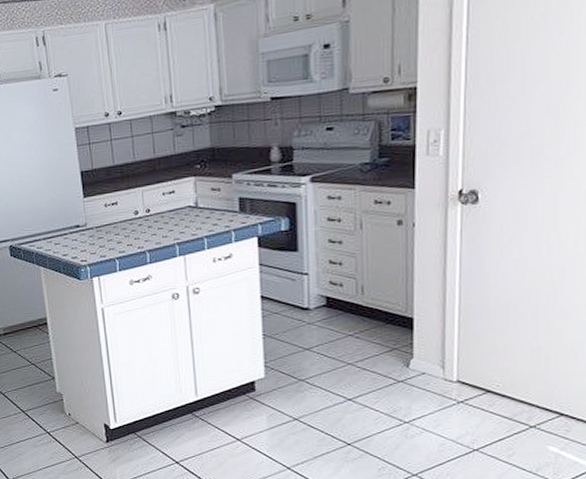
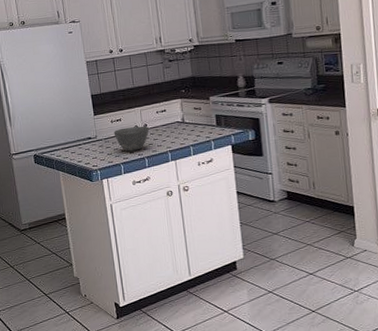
bowl: none [107,211,153,243] -> present [113,126,150,152]

